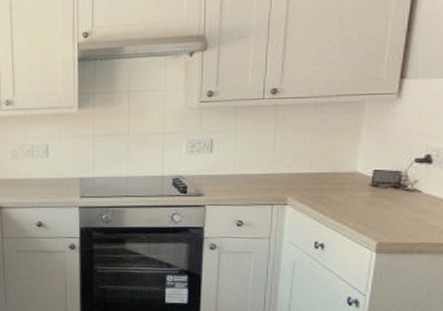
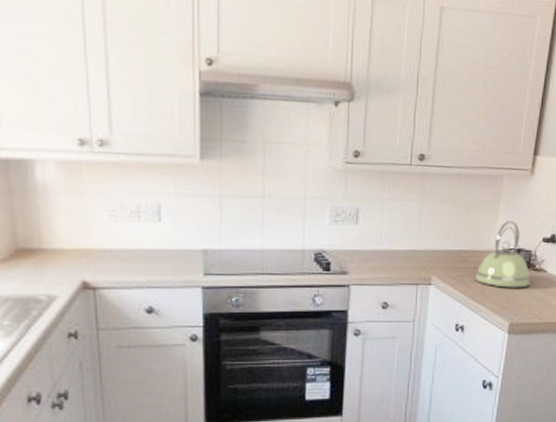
kettle: none [334,143,402,209] -> present [474,221,531,288]

